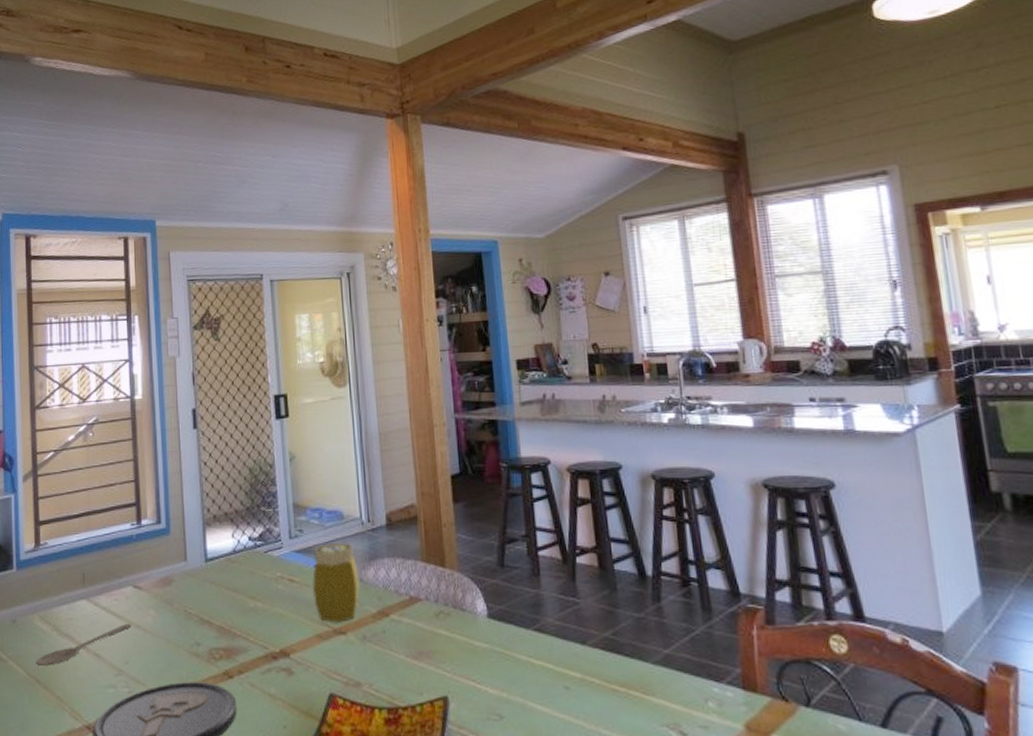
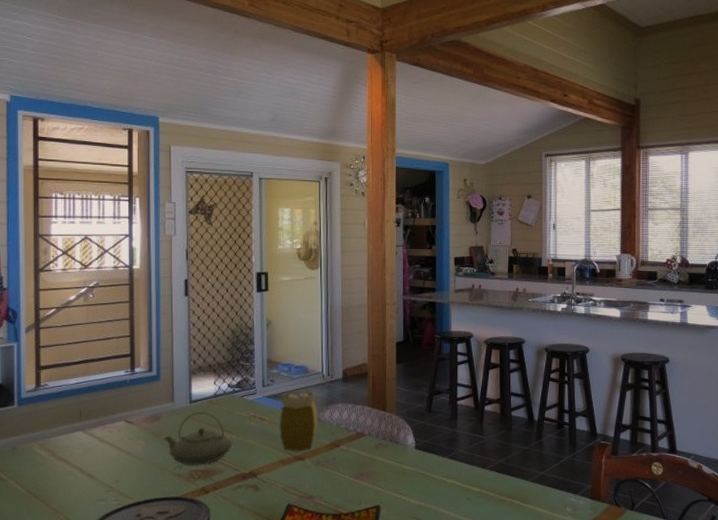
wooden spoon: present [35,624,132,666] -> none [34,451,123,484]
teapot: none [177,573,258,641] -> present [164,412,233,465]

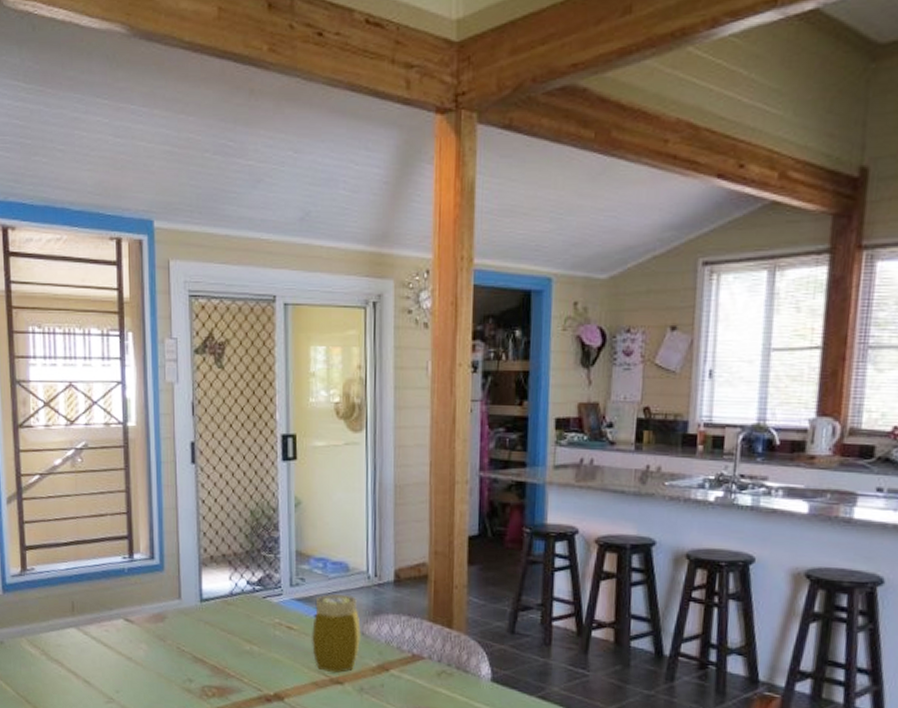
teapot: present [164,412,233,465] -> none [170,613,254,680]

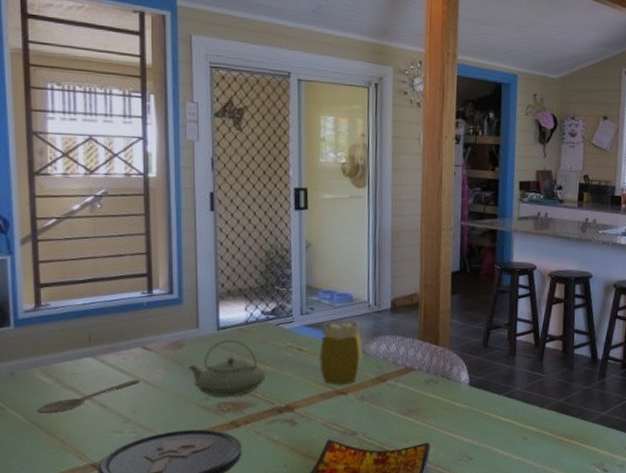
wooden spoon: none [24,655,123,688] -> present [37,380,141,414]
teapot: none [170,613,254,680] -> present [187,340,267,397]

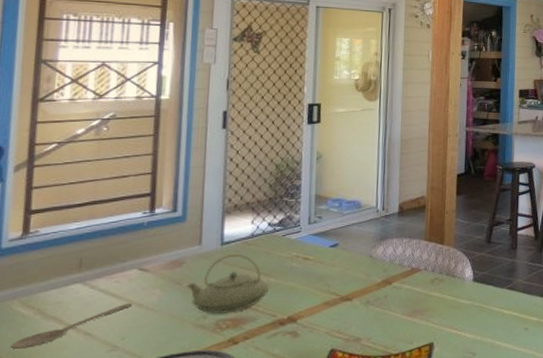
jar: present [318,320,362,386] -> none [325,226,369,292]

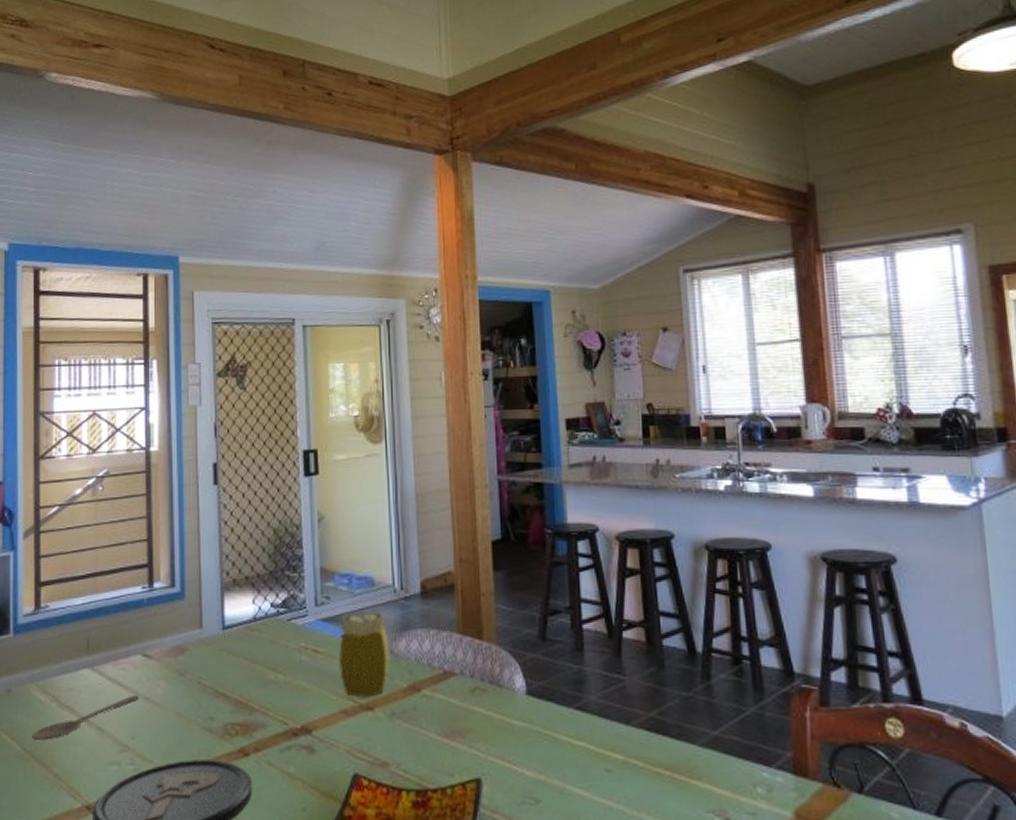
teapot: present [186,254,270,314] -> none [190,642,279,716]
jar: none [325,226,369,292] -> present [338,610,390,698]

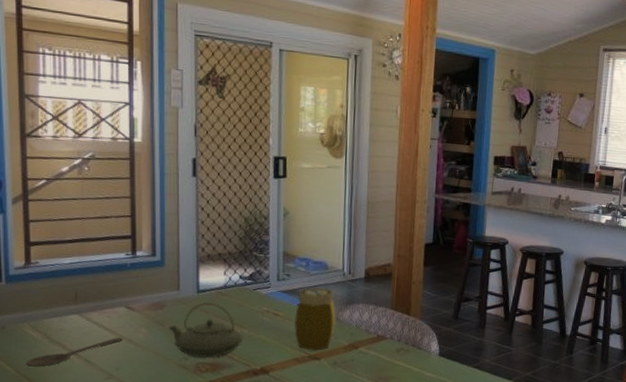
teapot: none [190,642,279,716] -> present [168,302,244,358]

